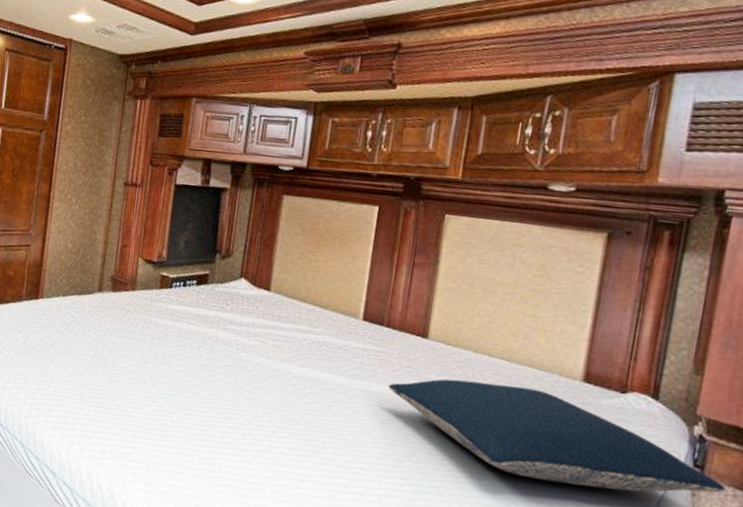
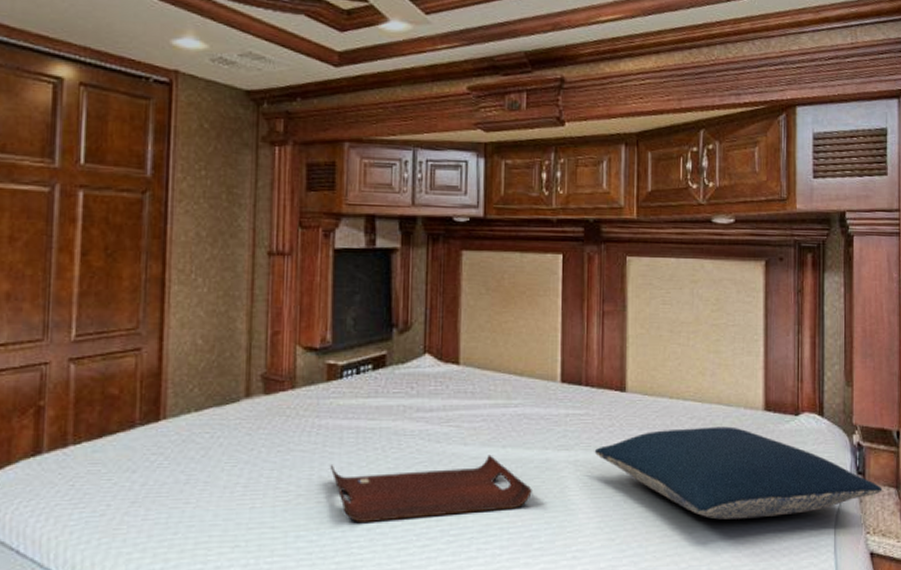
serving tray: none [155,354,324,420] -> present [330,455,532,524]

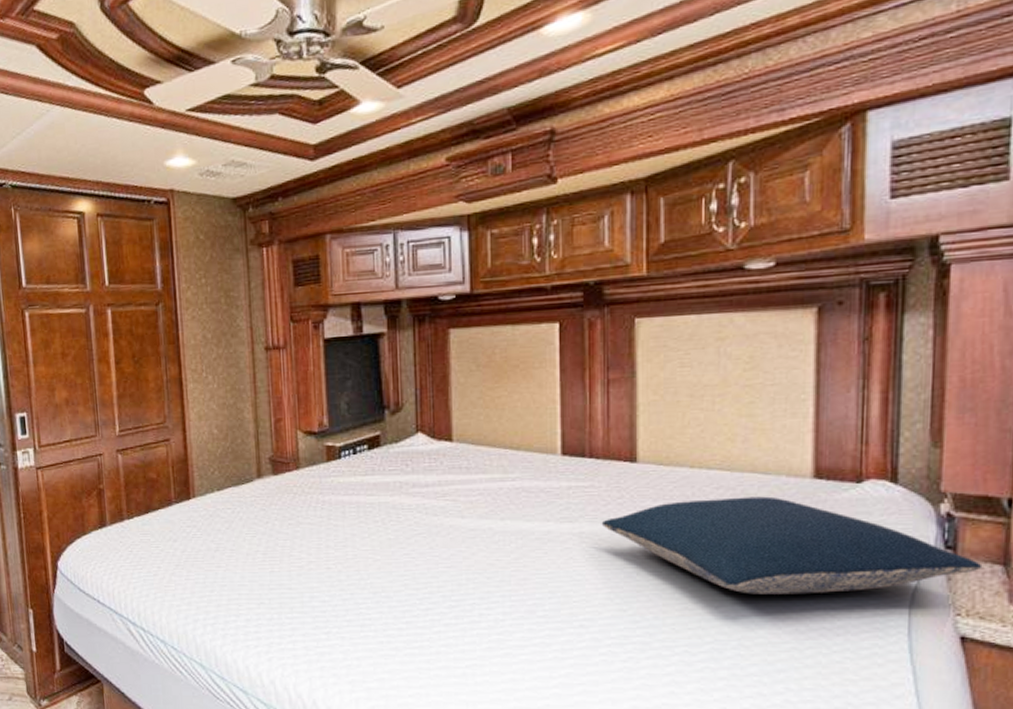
serving tray: present [330,455,532,524] -> none [335,527,534,588]

